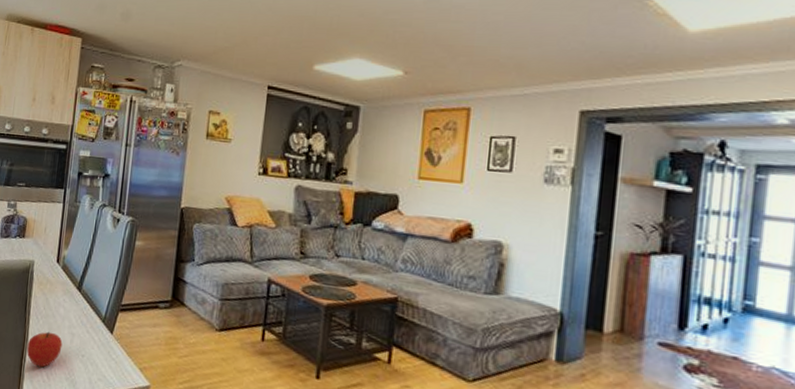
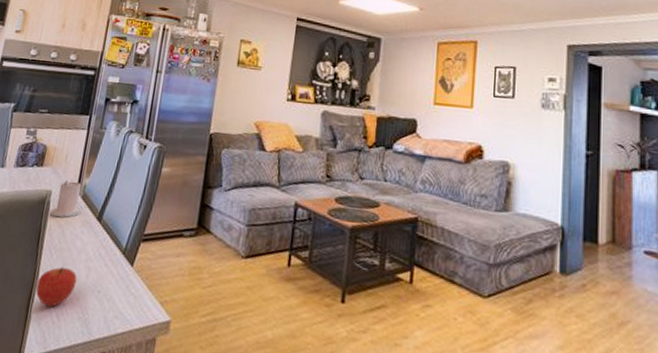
candle: none [34,251,63,286] -> present [50,180,82,218]

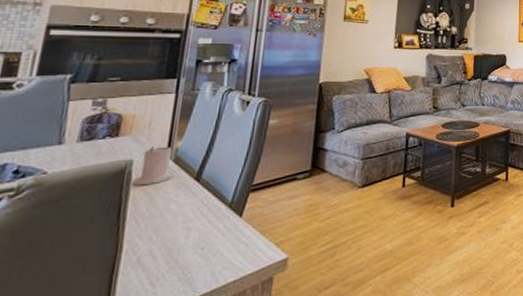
fruit: present [36,266,77,308] -> none [119,233,174,277]

